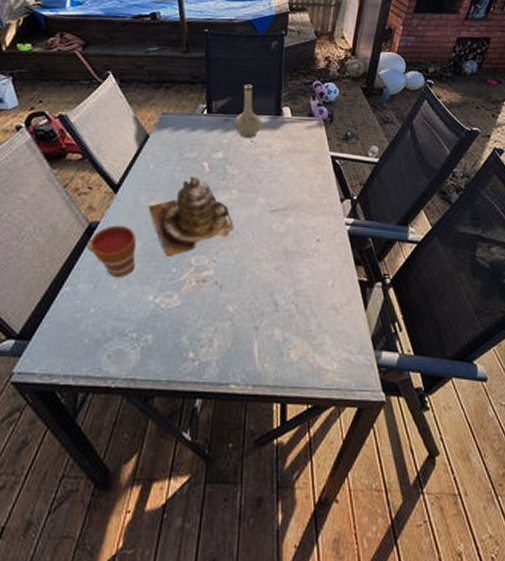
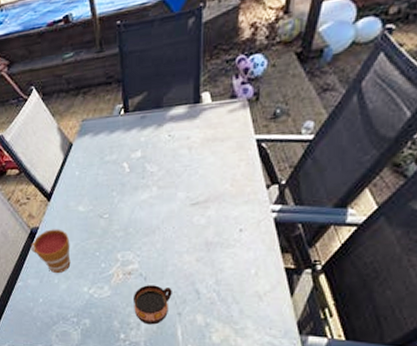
teapot: present [148,176,234,257] -> none [77,178,155,254]
cup: none [206,294,250,341] -> present [134,285,172,325]
vase: present [235,84,262,138] -> none [152,74,180,133]

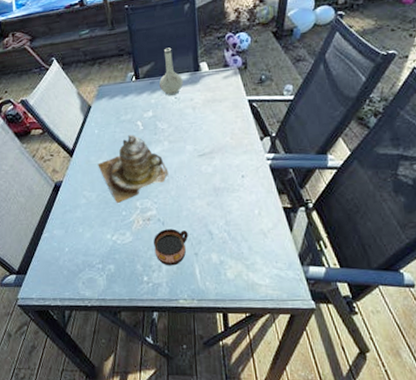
cup: present [31,229,71,273] -> none [55,181,94,223]
teapot: none [77,178,155,254] -> present [98,135,169,203]
vase: none [152,74,180,133] -> present [159,47,183,96]

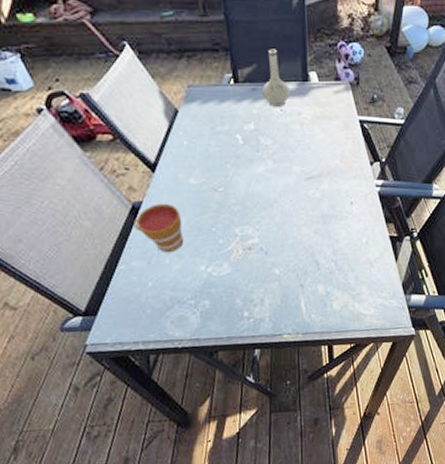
cup: none [55,181,94,223] -> present [133,203,184,252]
teapot: present [98,135,169,203] -> none [188,150,273,229]
cup: present [154,229,188,266] -> none [255,259,294,300]

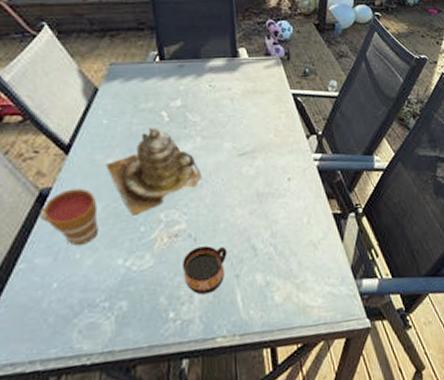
teapot: none [188,150,273,229] -> present [106,127,202,216]
cup: none [255,259,294,300] -> present [183,246,227,295]
vase: present [262,49,290,107] -> none [190,27,219,83]

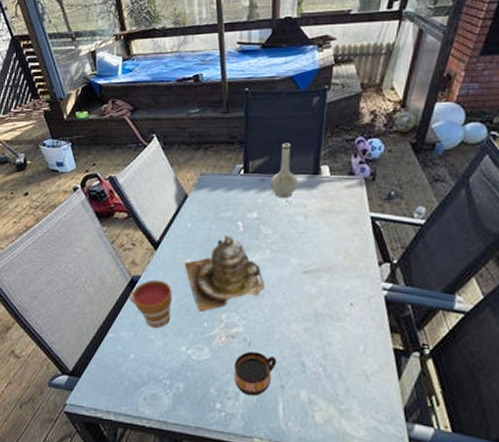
vase: none [190,27,219,83] -> present [270,143,299,198]

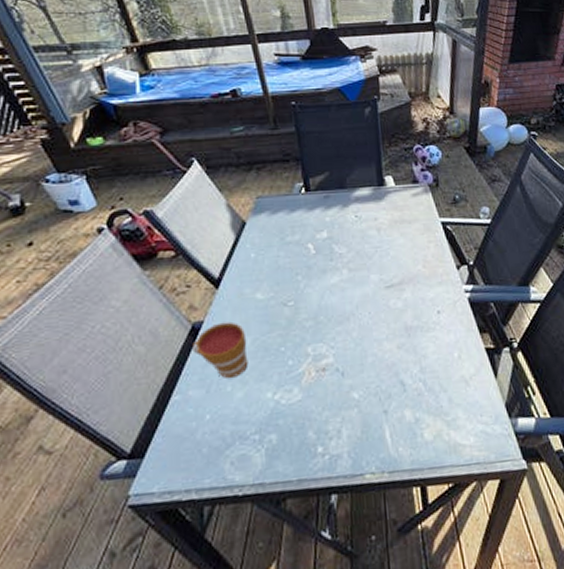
teapot: present [184,235,265,312] -> none [254,260,349,349]
cup: present [234,351,277,396] -> none [330,380,375,430]
vase: present [270,143,299,198] -> none [335,156,365,213]

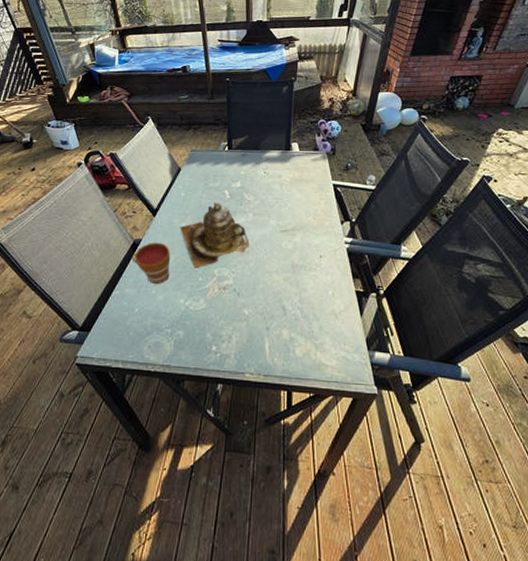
teapot: none [254,260,349,349] -> present [180,202,250,268]

